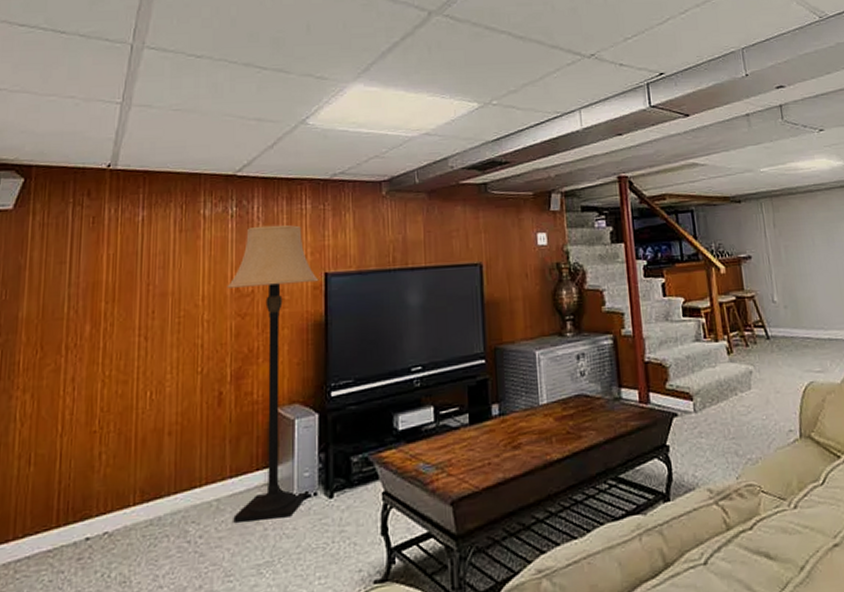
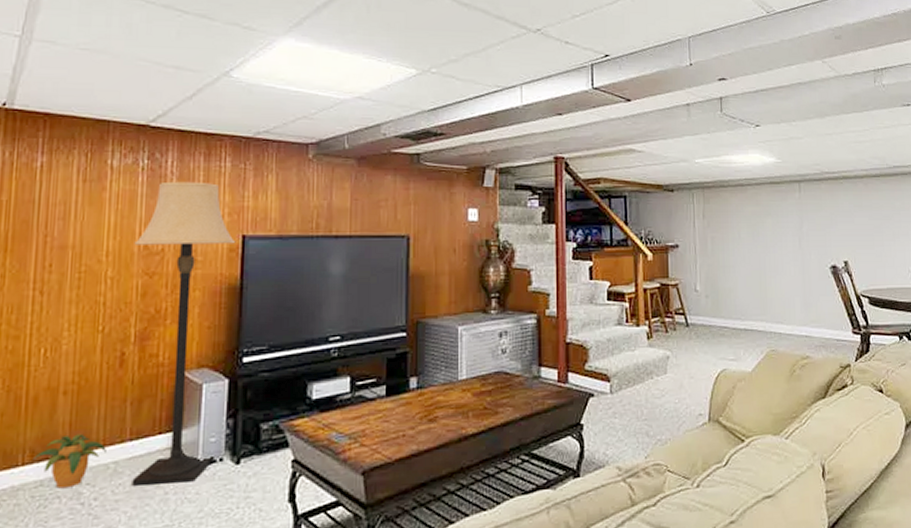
potted plant: none [142,472,209,528] -> present [32,433,107,489]

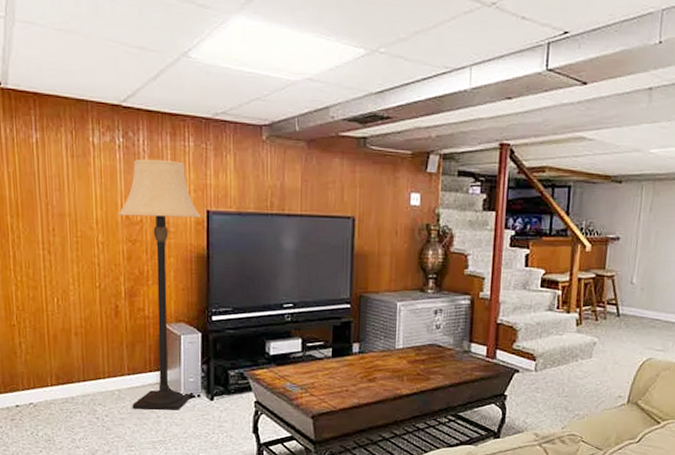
potted plant: present [32,433,107,489] -> none [58,366,111,406]

